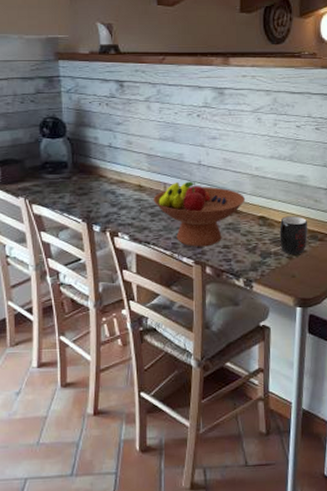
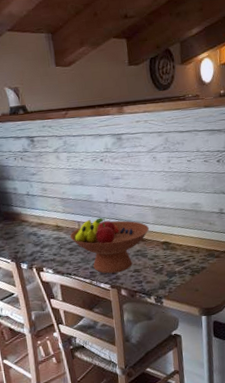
mug: present [279,216,308,254] -> none [181,238,206,272]

